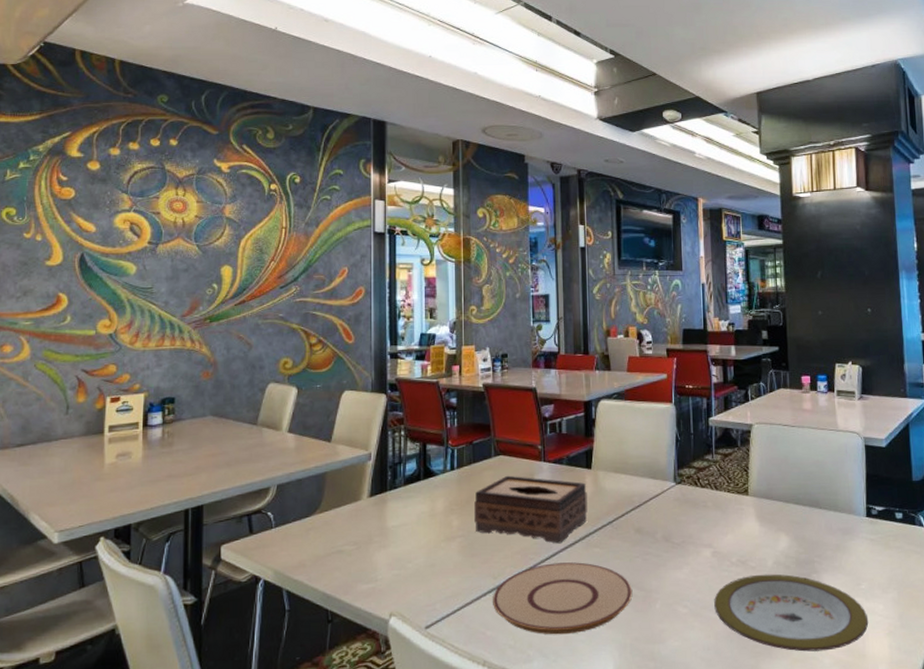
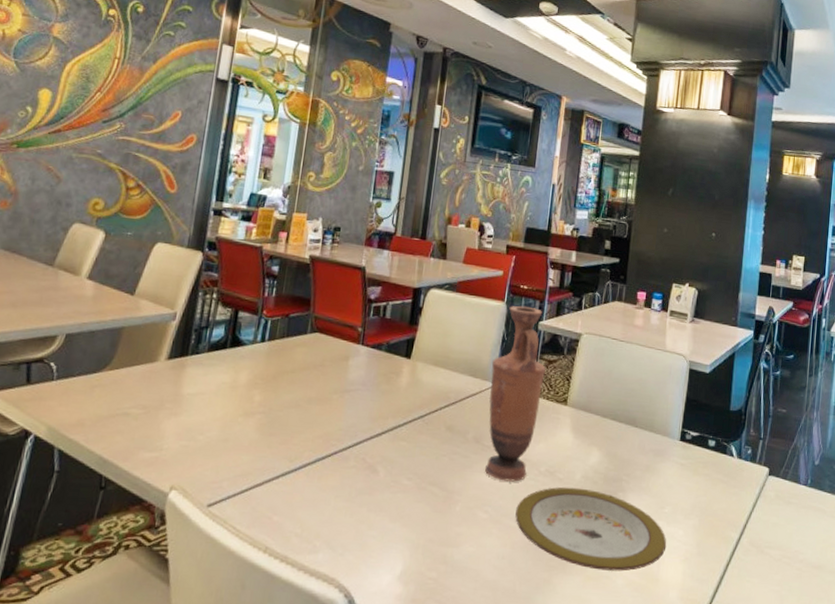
tissue box: present [474,475,588,544] -> none [278,354,402,433]
plate: present [493,562,633,635] -> none [284,452,434,528]
vase: none [669,404,722,575] -> present [485,305,546,482]

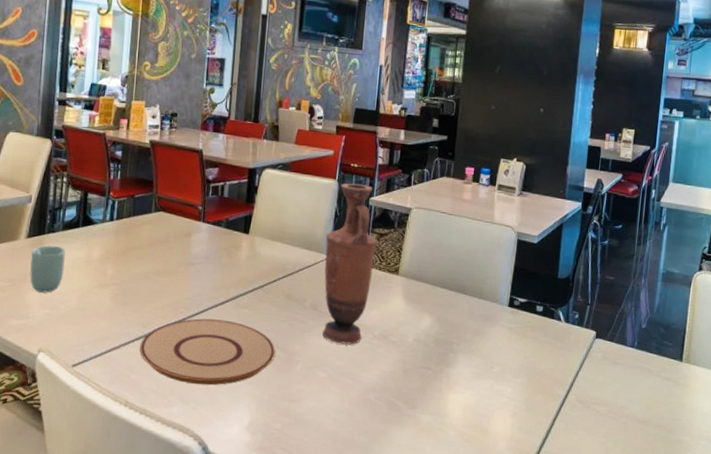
cup: none [167,368,210,422] -> present [30,245,65,293]
plate: none [284,452,434,528] -> present [140,318,276,386]
plate: present [515,487,667,571] -> none [352,349,496,424]

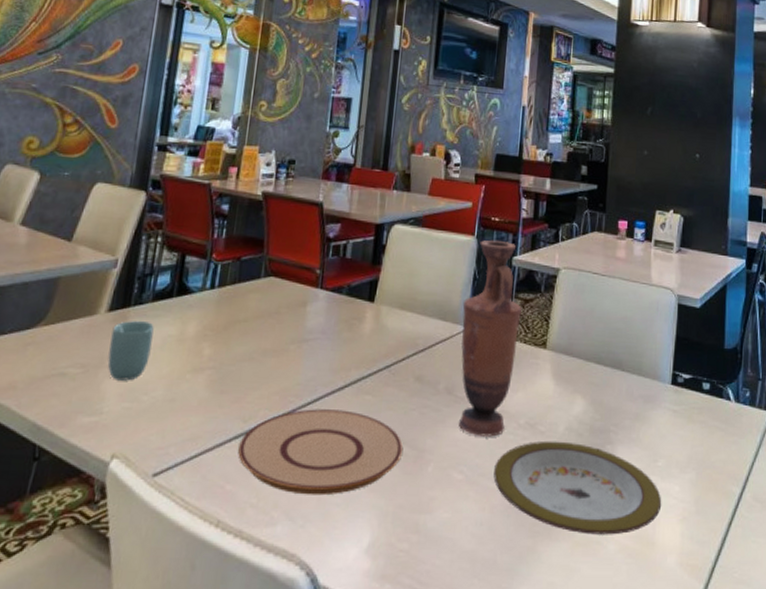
plate: none [352,349,496,424] -> present [493,441,662,535]

